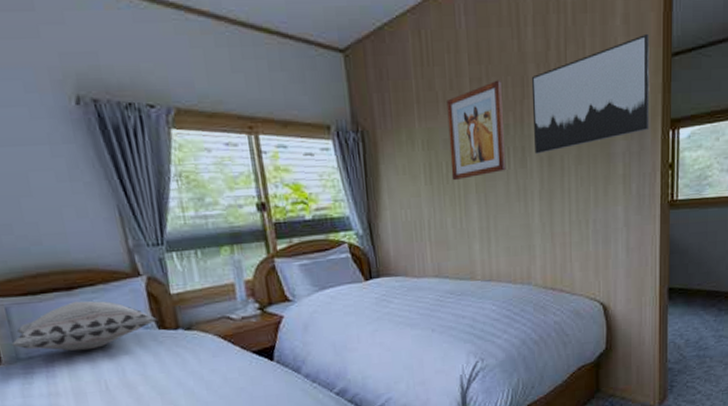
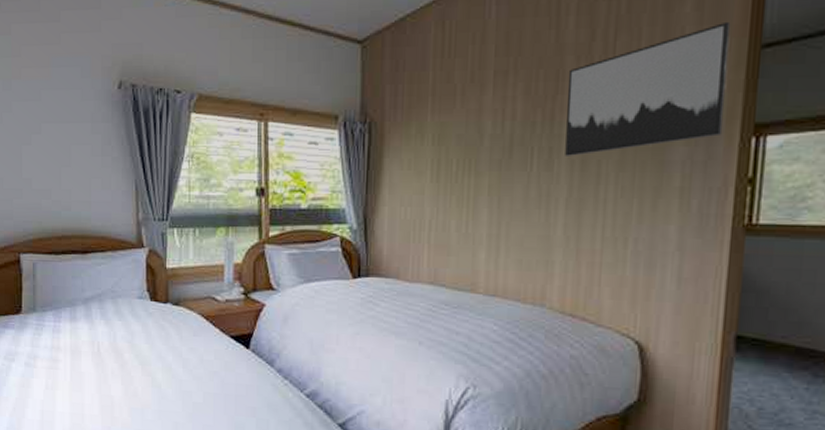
decorative pillow: present [11,301,157,351] -> none [32,264,151,312]
wall art: present [446,80,507,181] -> none [461,73,531,180]

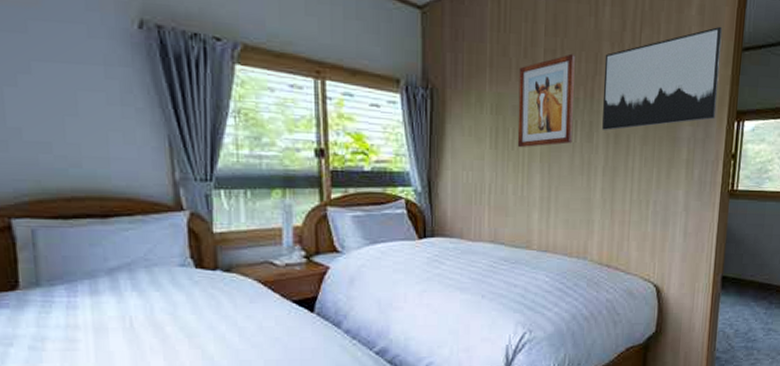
wall art: none [461,73,531,180] -> present [517,53,575,148]

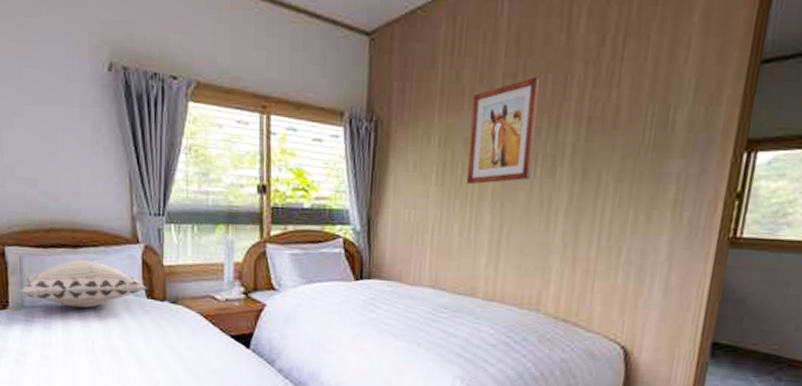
decorative pillow: none [33,230,195,283] -> present [19,259,147,309]
wall art: present [602,26,723,130] -> none [568,34,735,164]

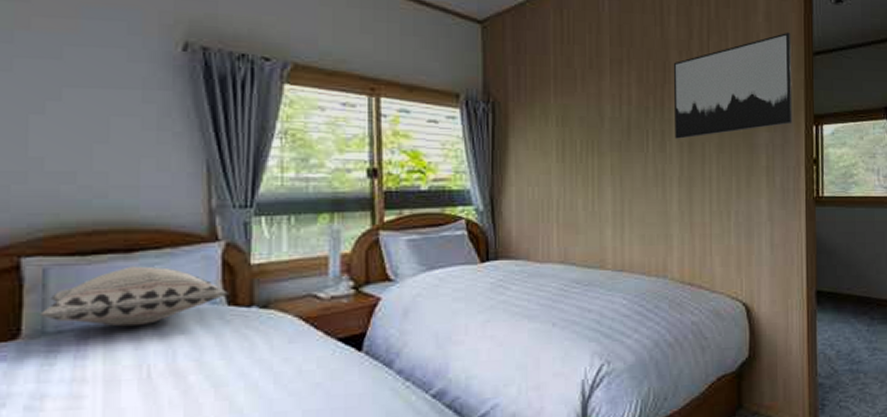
wall art: present [466,76,540,185] -> none [585,63,645,161]
wall art: none [568,34,735,164] -> present [673,32,793,139]

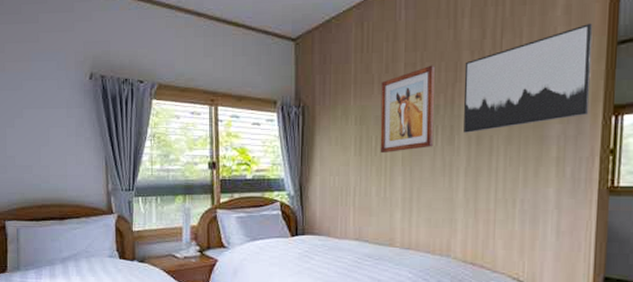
decorative pillow: present [39,266,228,327] -> none [16,229,120,269]
wall art: none [585,63,645,161] -> present [380,65,435,154]

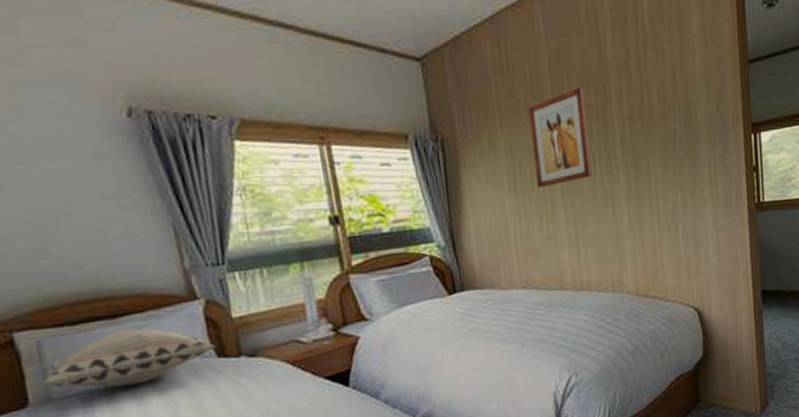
decorative pillow: none [16,229,120,269] -> present [42,328,216,388]
wall art: present [464,23,593,133] -> none [613,41,732,159]

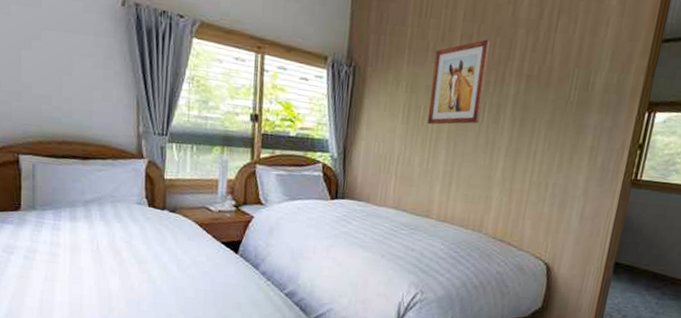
decorative pillow: present [42,328,216,388] -> none [31,170,149,213]

